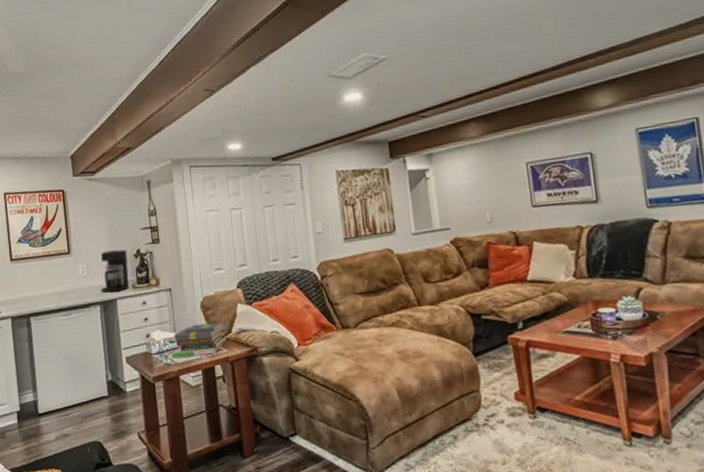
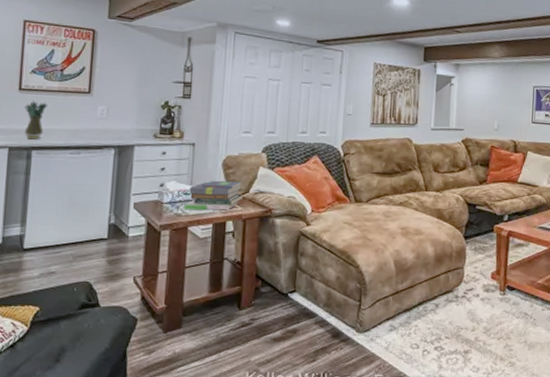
vase: none [18,268,37,307] -> present [24,100,47,140]
coffee maker: present [101,249,130,293] -> none [118,97,154,139]

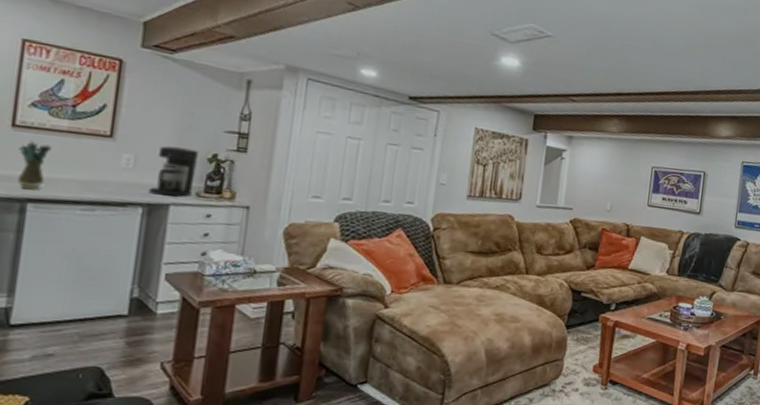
coffee maker: none [118,97,154,139] -> present [148,146,198,197]
books: present [184,180,243,211] -> none [231,251,307,288]

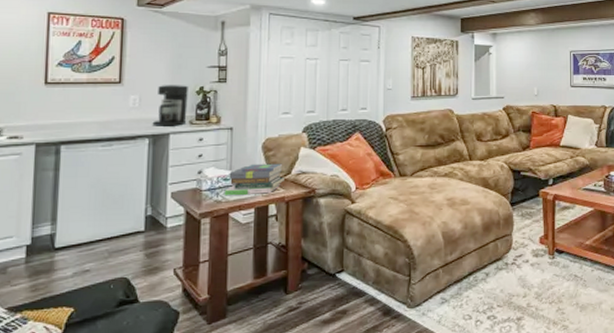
vase: present [16,140,52,190] -> none [51,93,76,134]
books: none [231,251,307,288] -> present [224,163,284,196]

